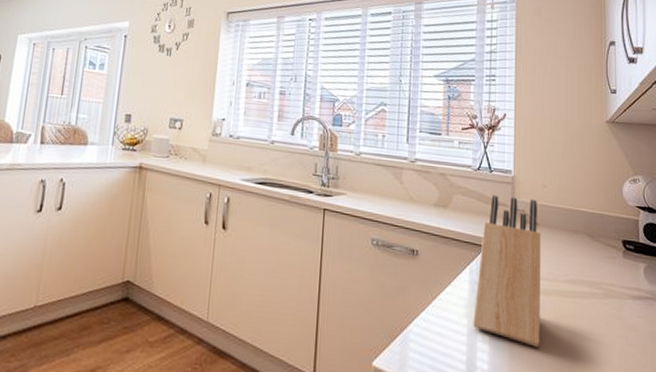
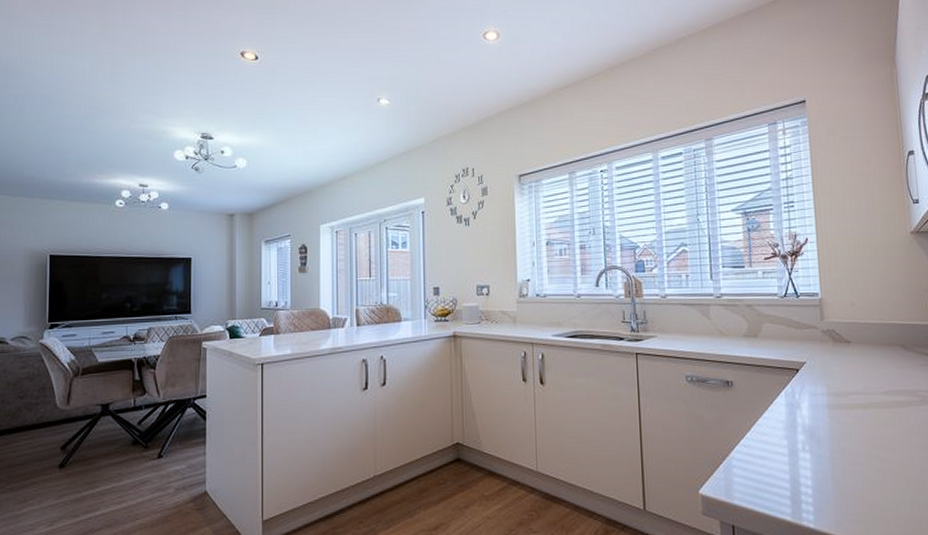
knife block: present [473,195,541,347] -> none [792,318,861,459]

